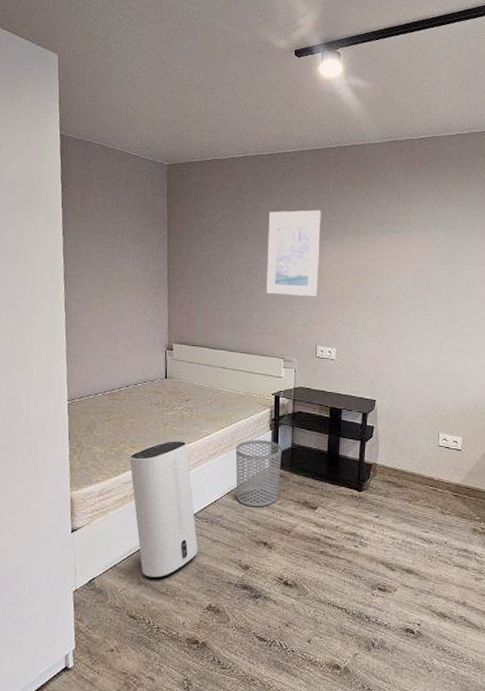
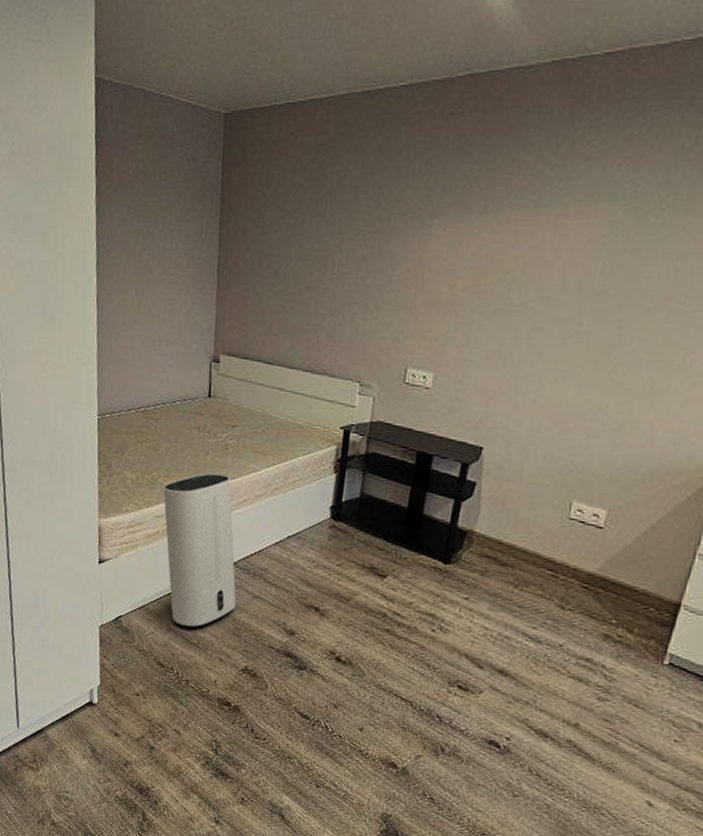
waste bin: present [235,440,282,506] -> none [285,482,348,565]
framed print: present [266,210,321,296] -> none [344,174,433,299]

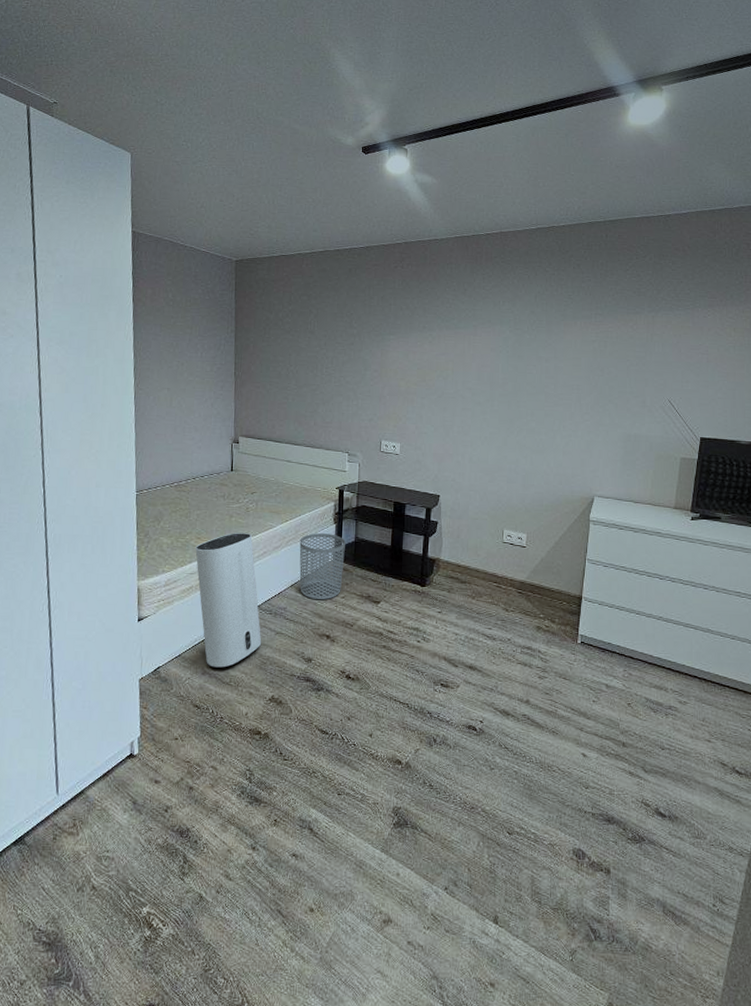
waste bin: none [285,482,348,565] -> present [299,533,345,599]

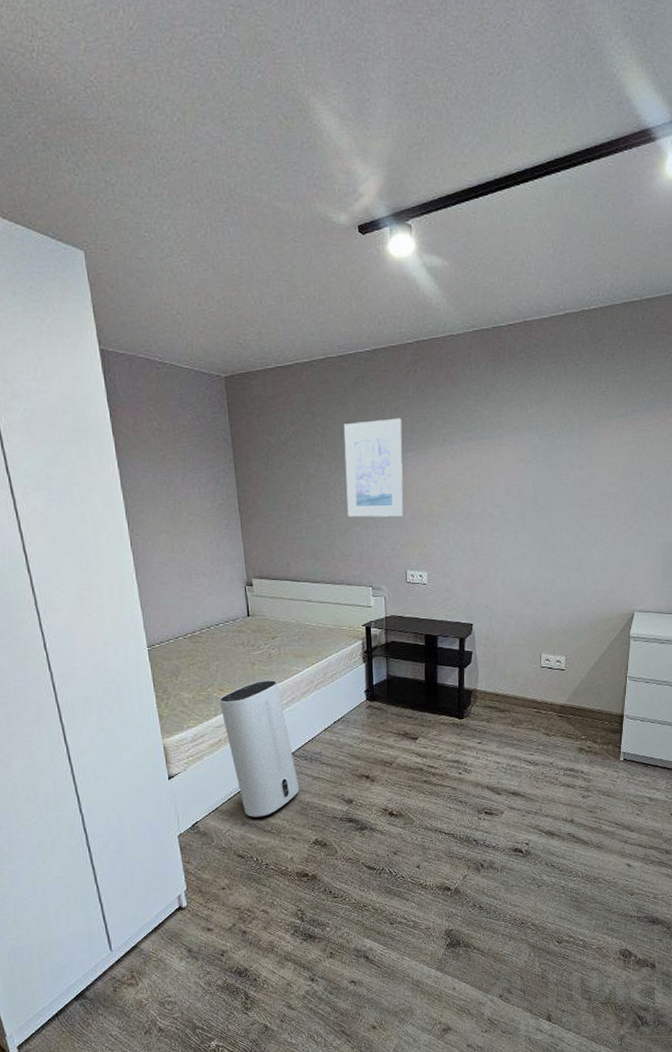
waste bin: present [299,533,345,599] -> none [329,673,378,741]
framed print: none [331,305,387,391] -> present [343,418,403,517]

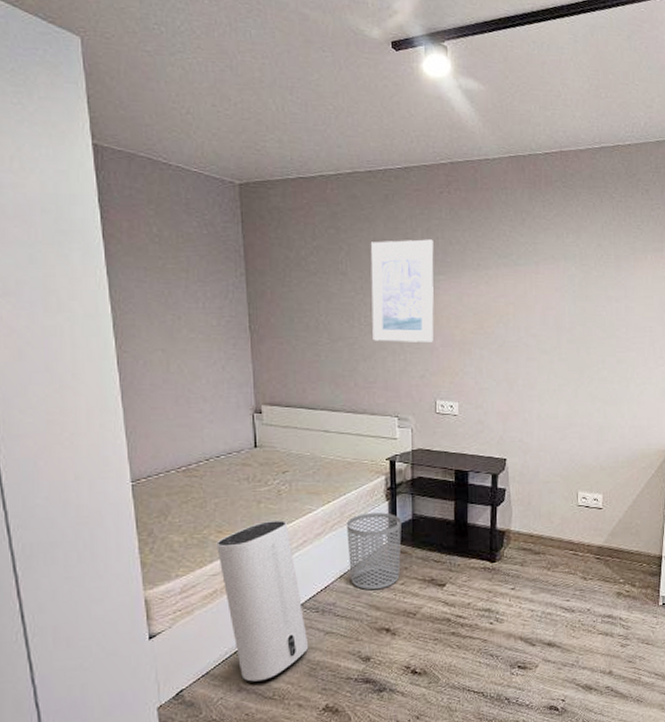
waste bin: none [329,673,378,741] -> present [346,512,402,590]

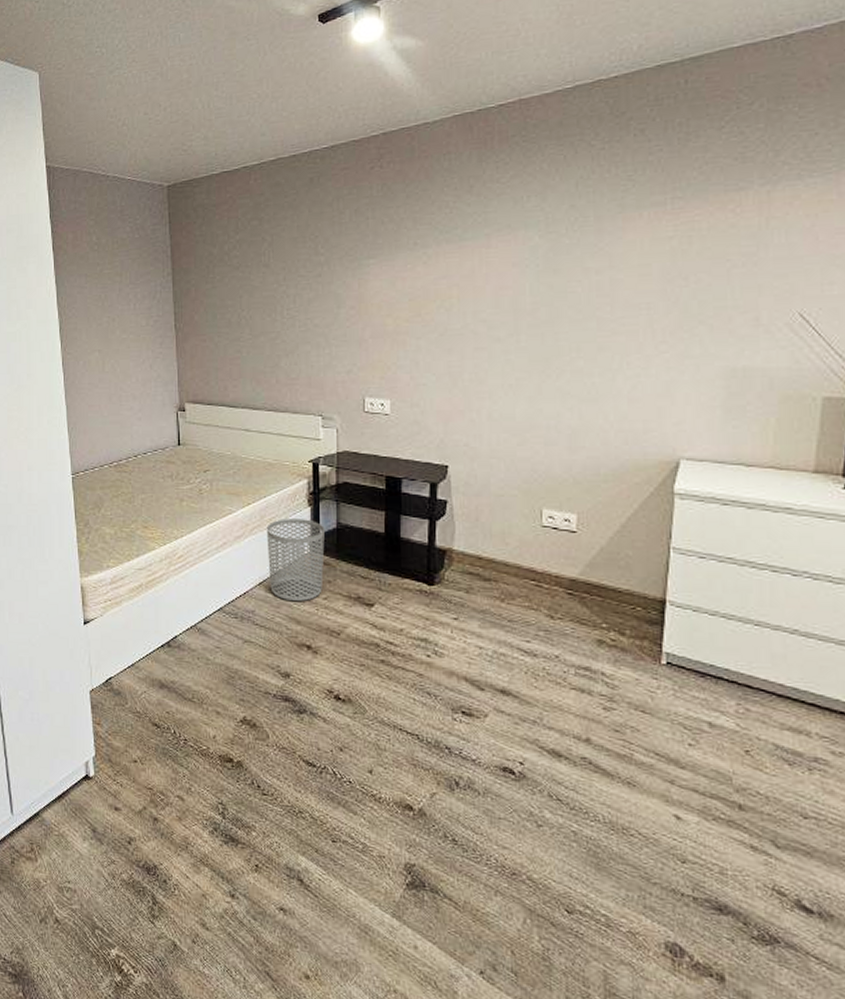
air purifier: present [216,520,309,682] -> none [143,520,228,681]
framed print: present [370,239,434,342] -> none [294,220,363,335]

